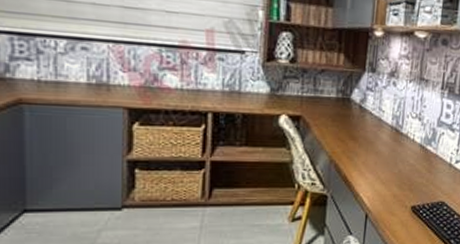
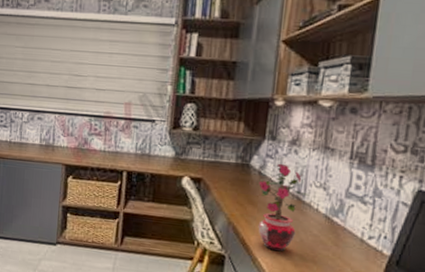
potted plant: none [359,95,407,184] -> present [258,162,310,252]

